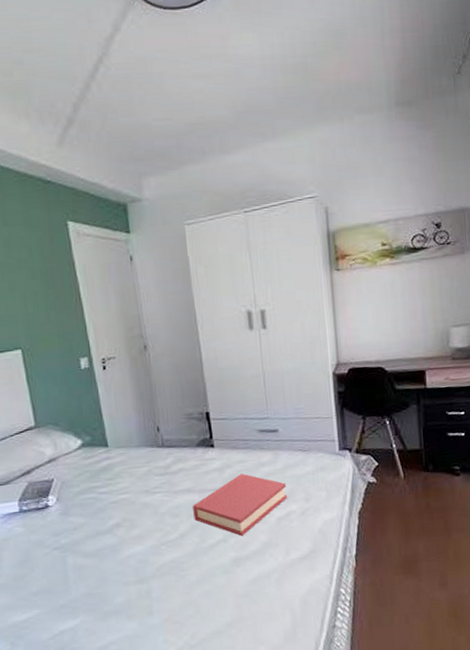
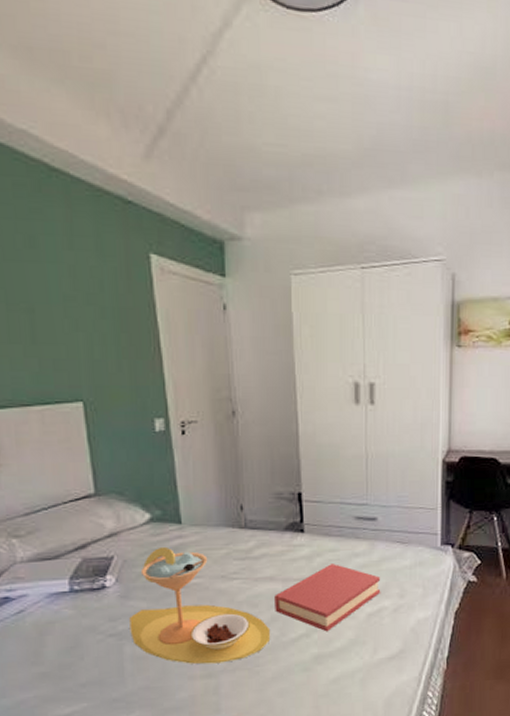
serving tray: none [70,467,192,571] -> present [129,546,271,664]

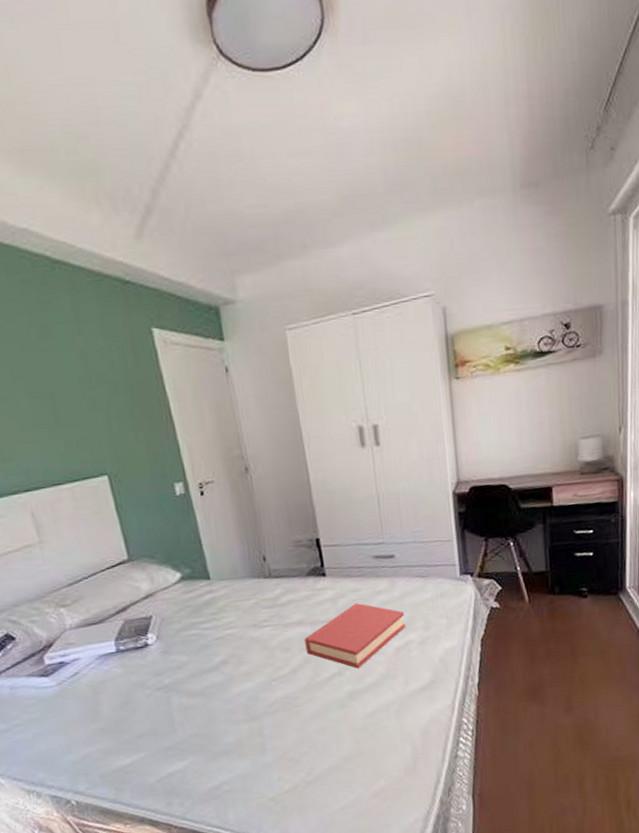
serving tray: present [129,546,271,664] -> none [173,602,305,710]

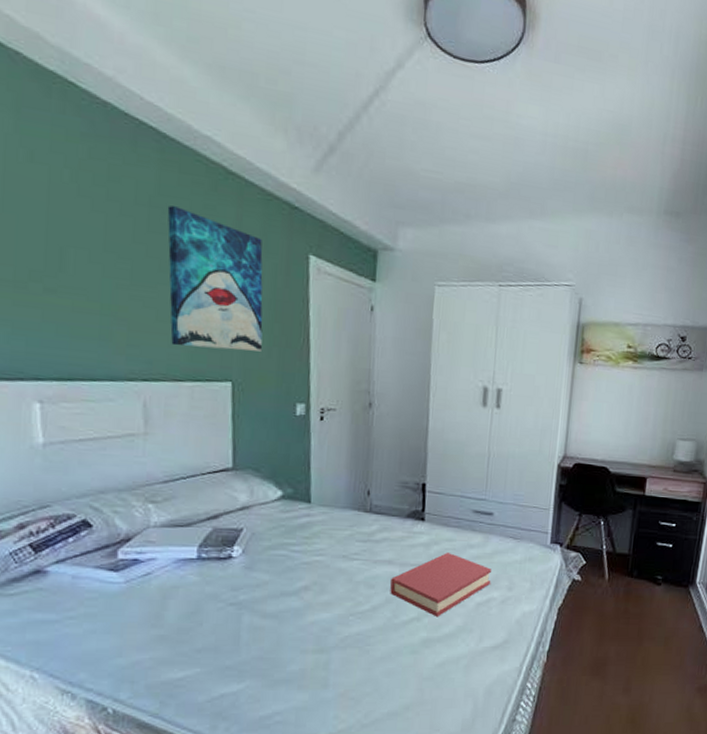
wall art: none [4,310,129,451] -> present [167,206,263,352]

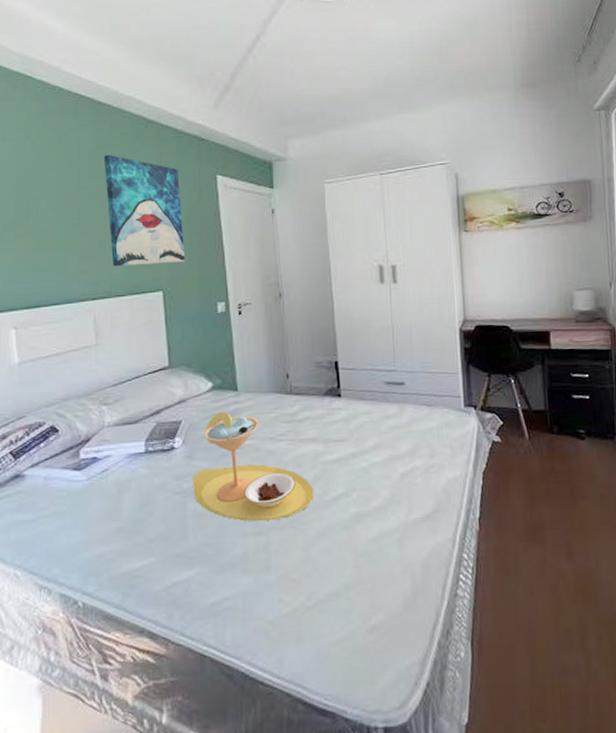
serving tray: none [250,523,384,640] -> present [193,411,314,522]
hardback book: present [390,553,491,618] -> none [317,425,412,491]

